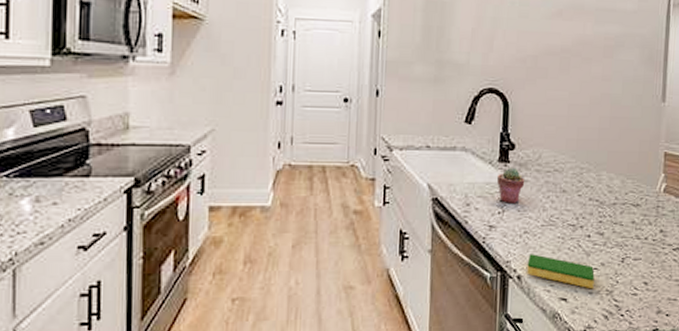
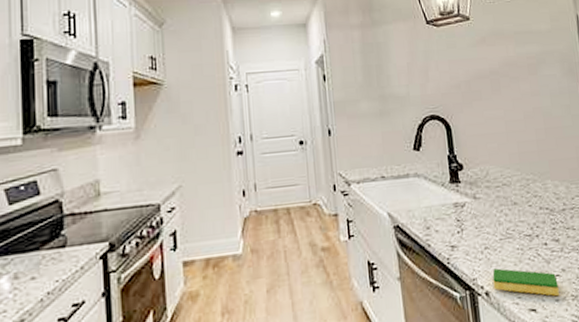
potted succulent: present [497,167,525,203] -> none [451,186,478,222]

